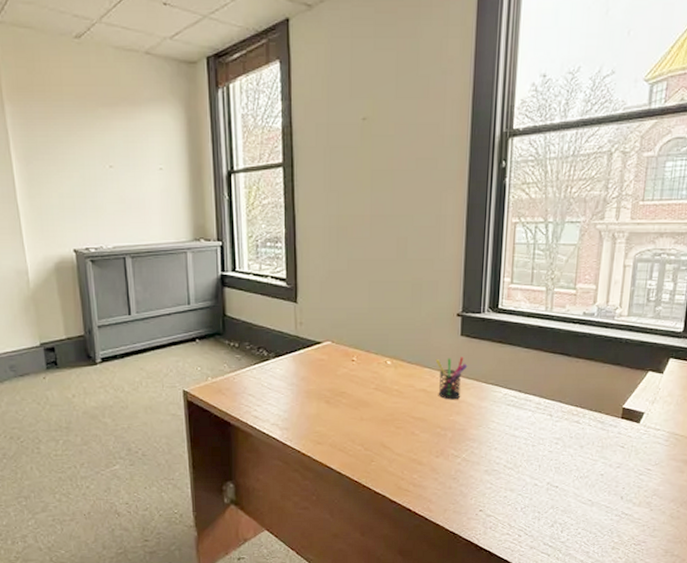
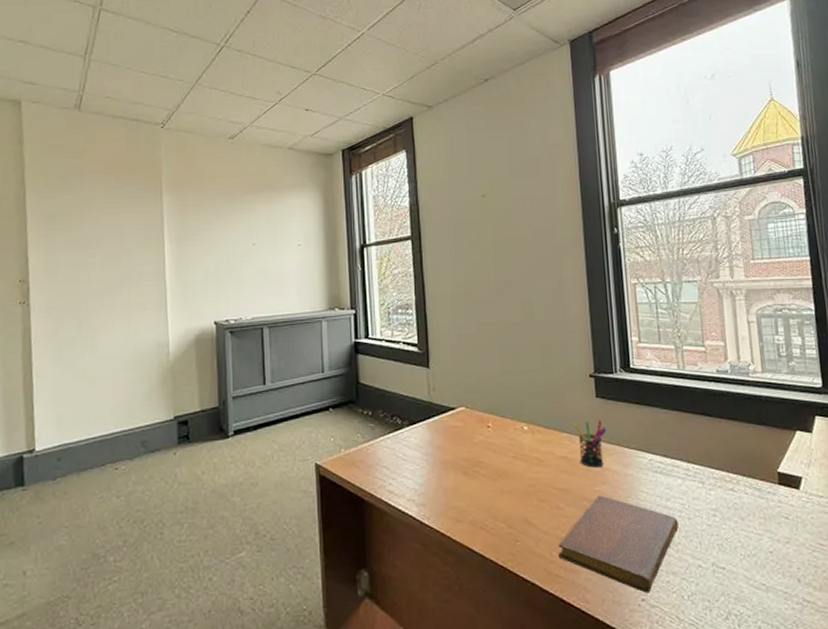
notebook: none [409,424,522,506] -> present [558,495,679,593]

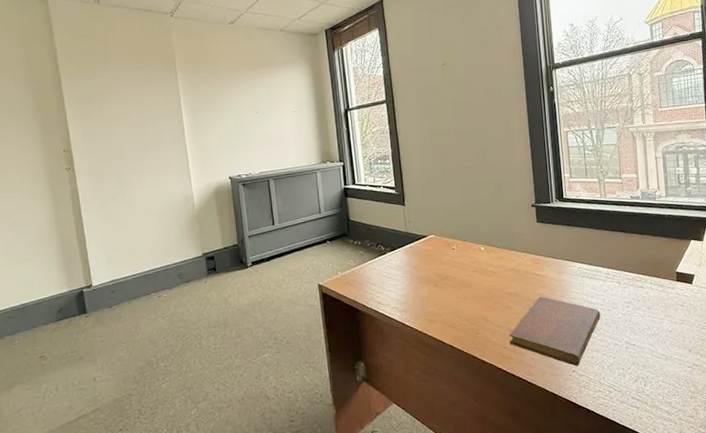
pen holder: present [573,420,607,468] -> none [519,239,546,276]

